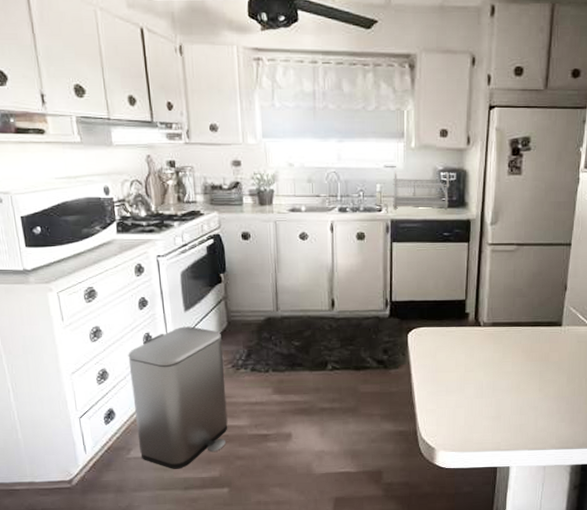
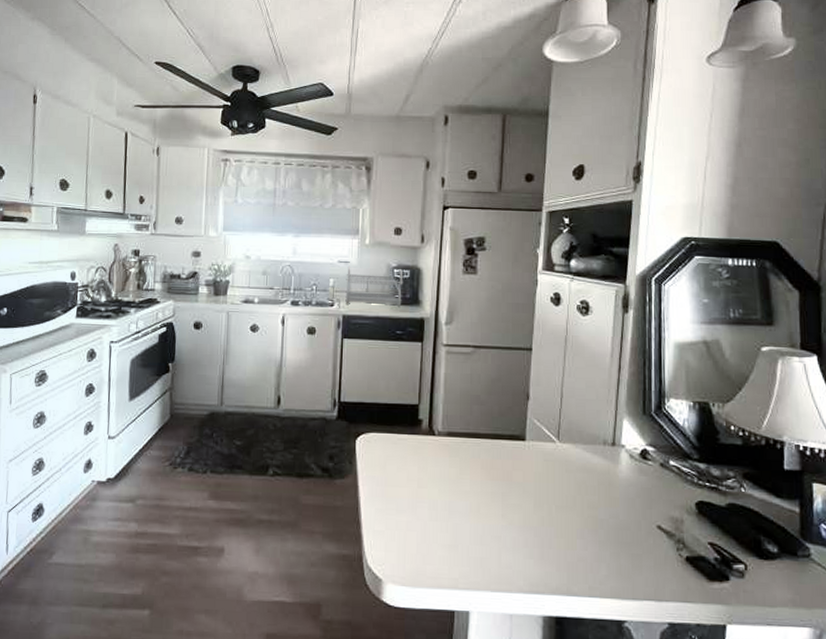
pedal bin: present [128,326,228,469] -> none [63,417,162,581]

